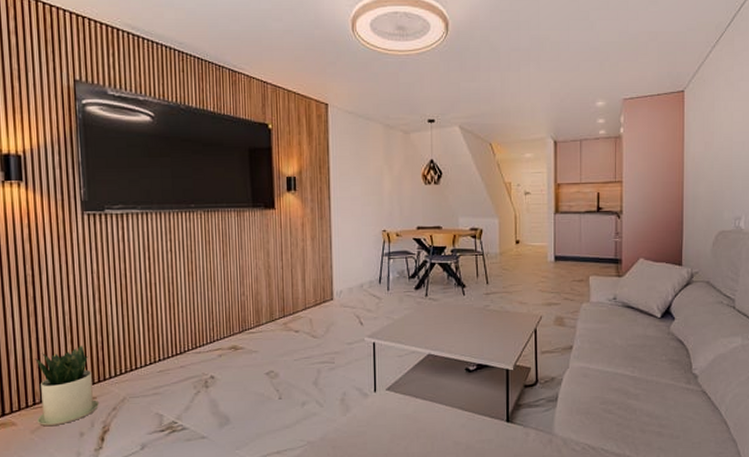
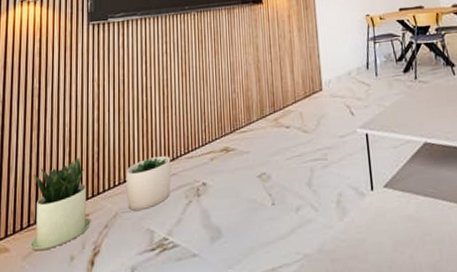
planter: none [132,350,179,396] -> present [126,156,171,211]

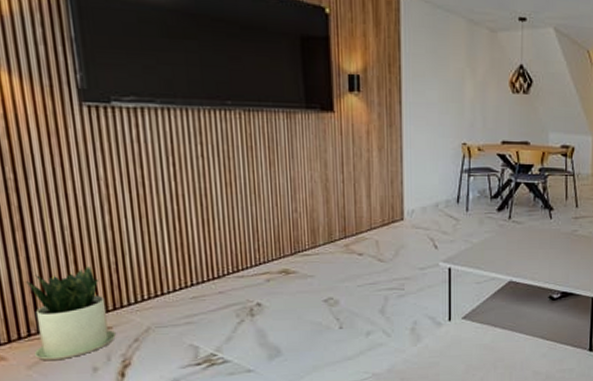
planter: present [126,156,171,211] -> none [157,273,217,326]

